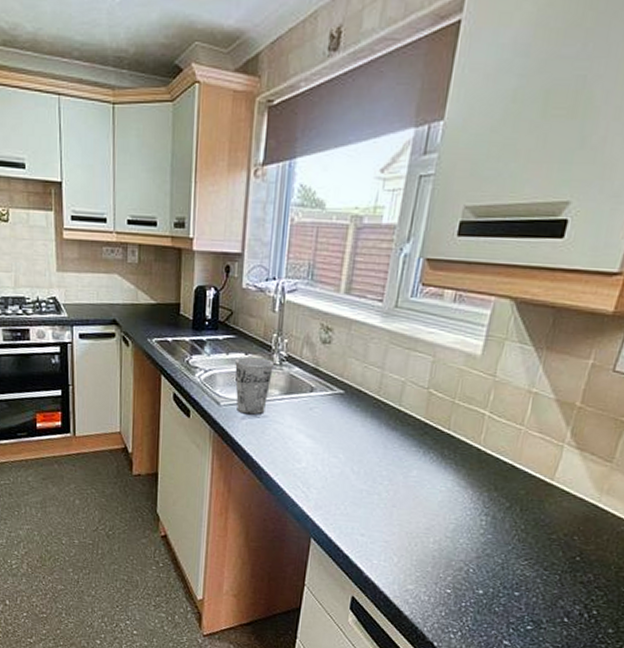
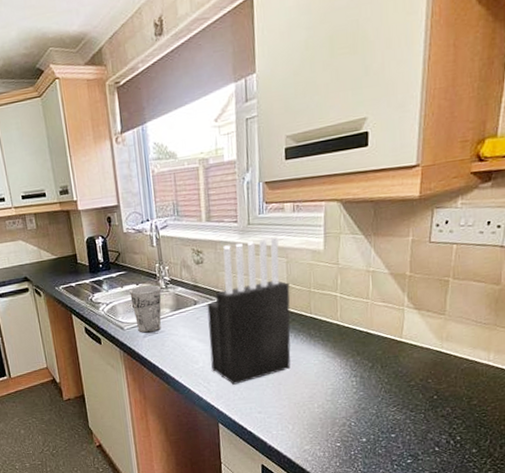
knife block: none [316,327,431,497] -> present [207,236,291,385]

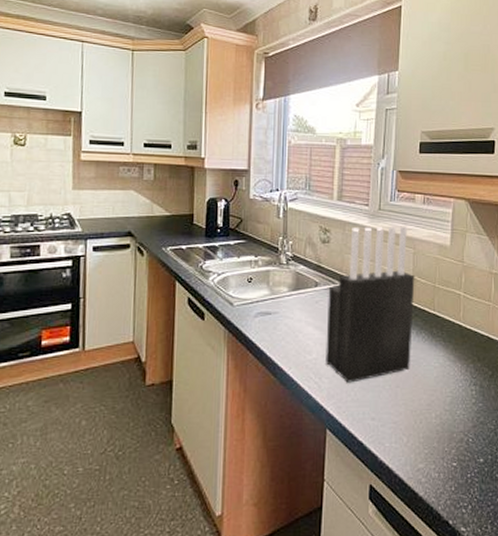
cup: present [129,285,162,334] -> none [246,259,281,314]

